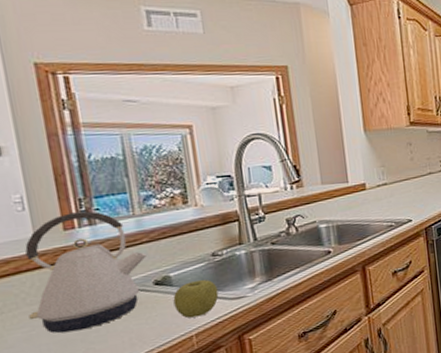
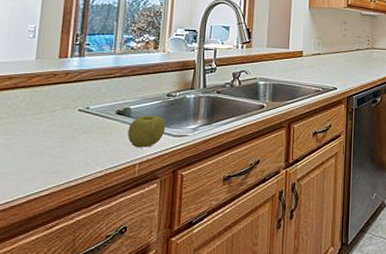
kettle: present [25,211,146,334] -> none [14,44,116,145]

